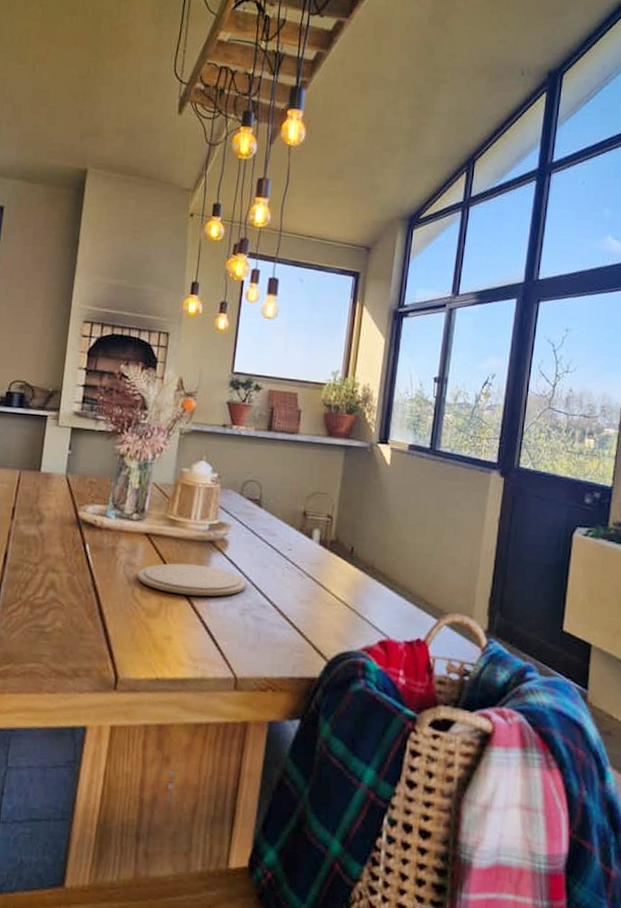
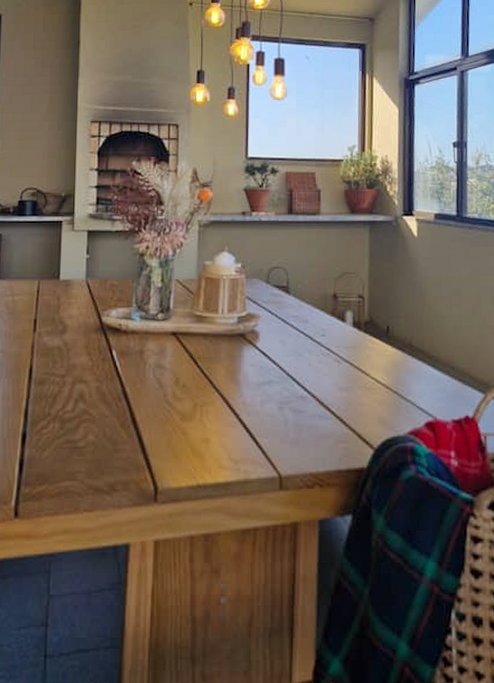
plate: present [137,563,247,597] -> none [168,361,282,393]

